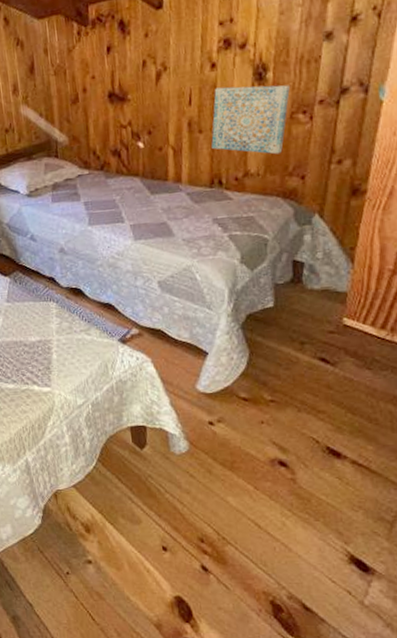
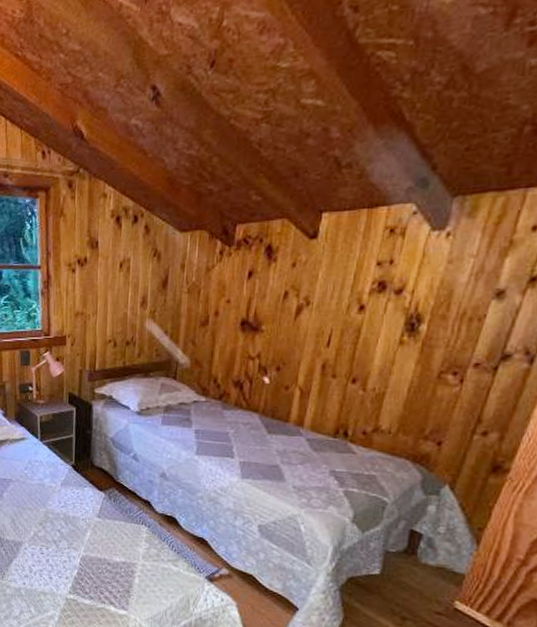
wall art: present [211,85,291,155] -> none [343,332,445,414]

